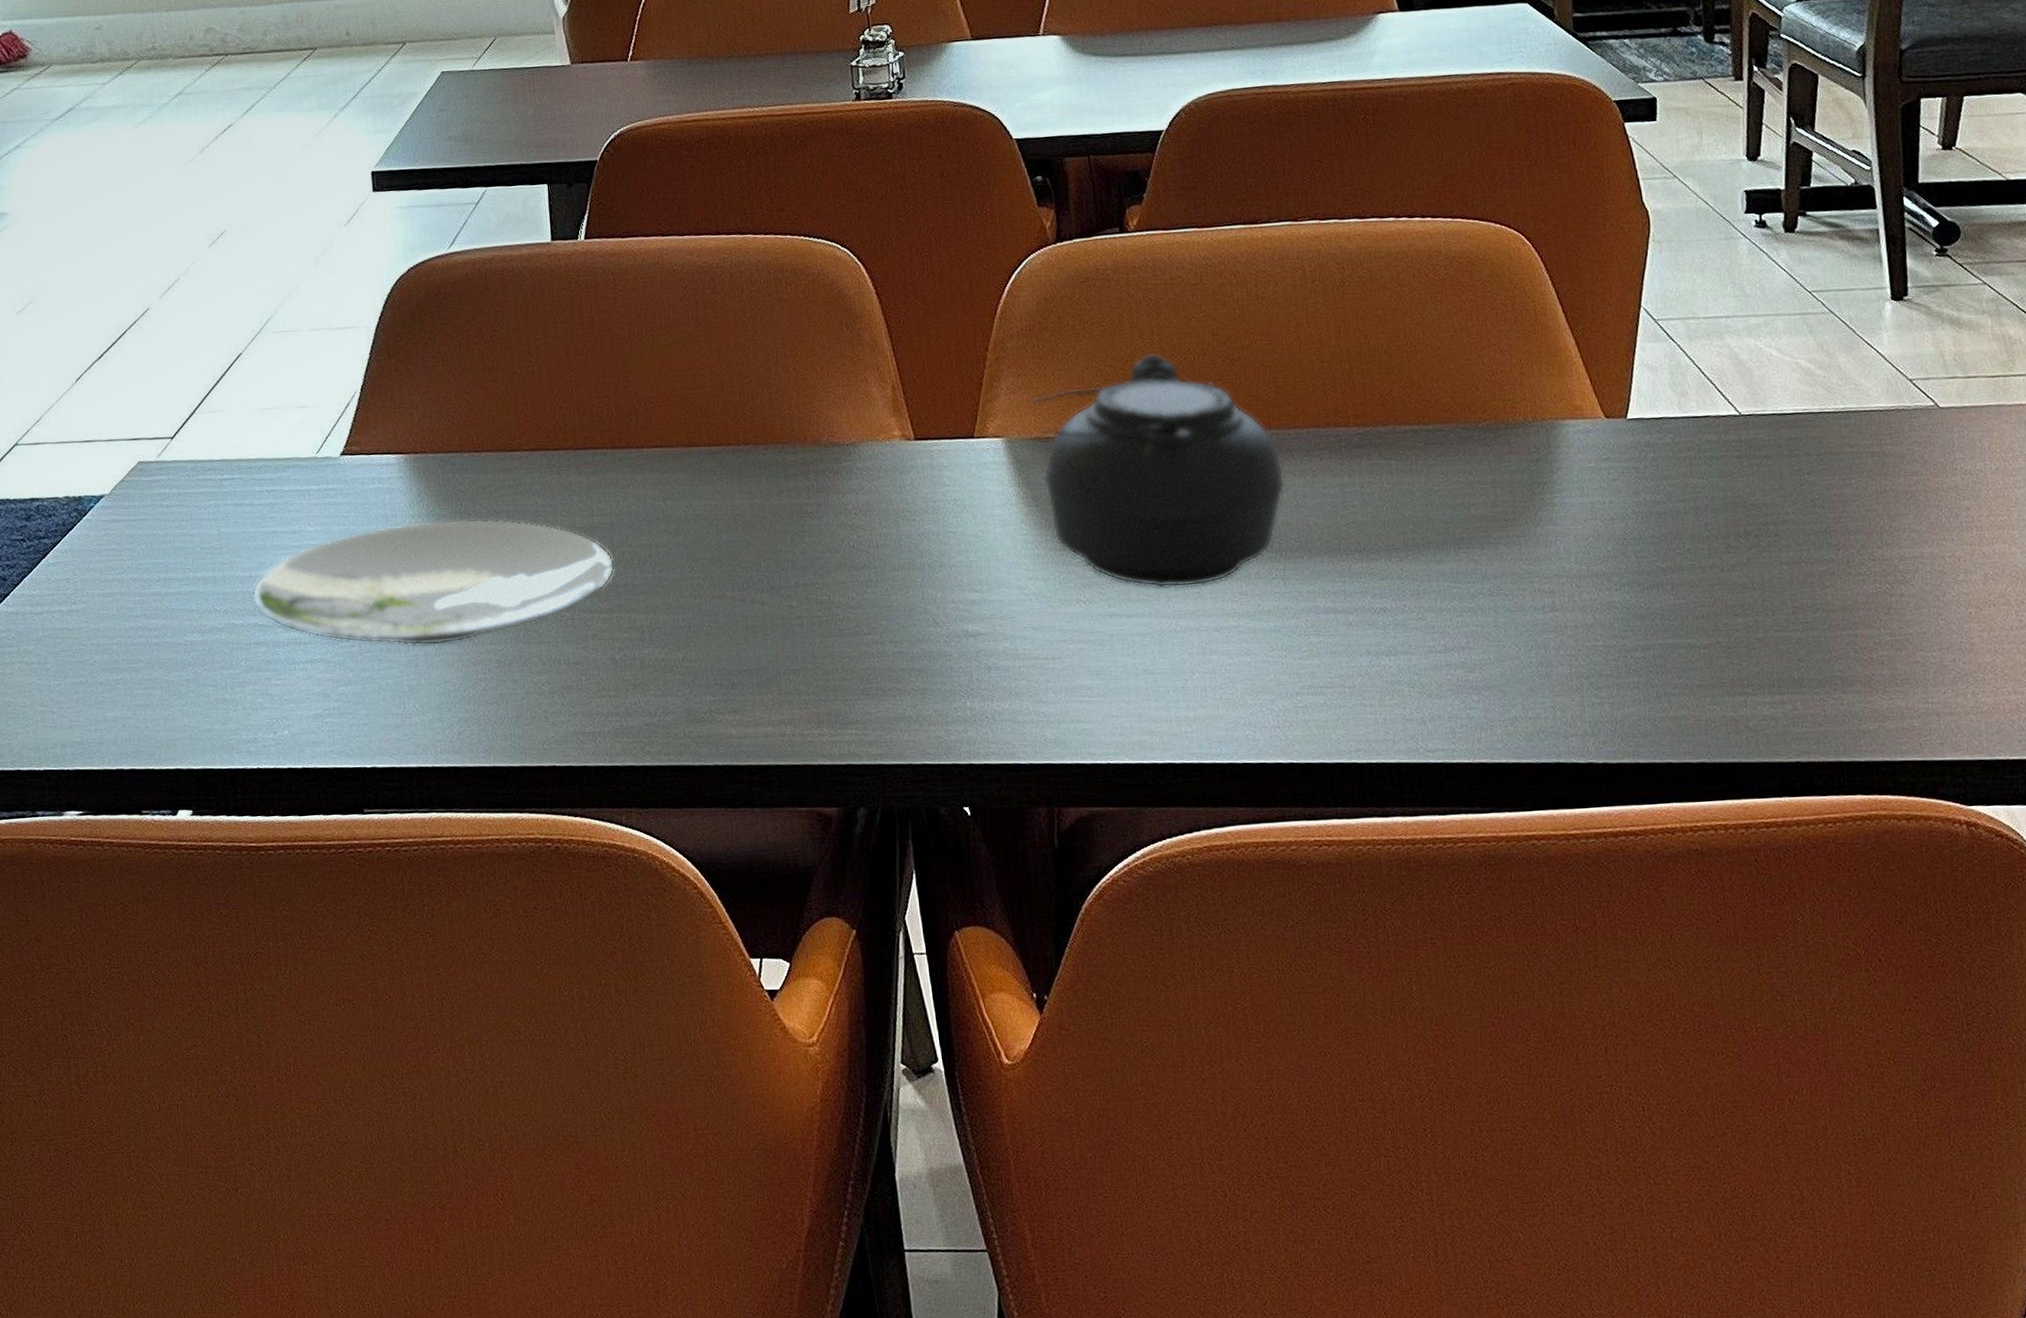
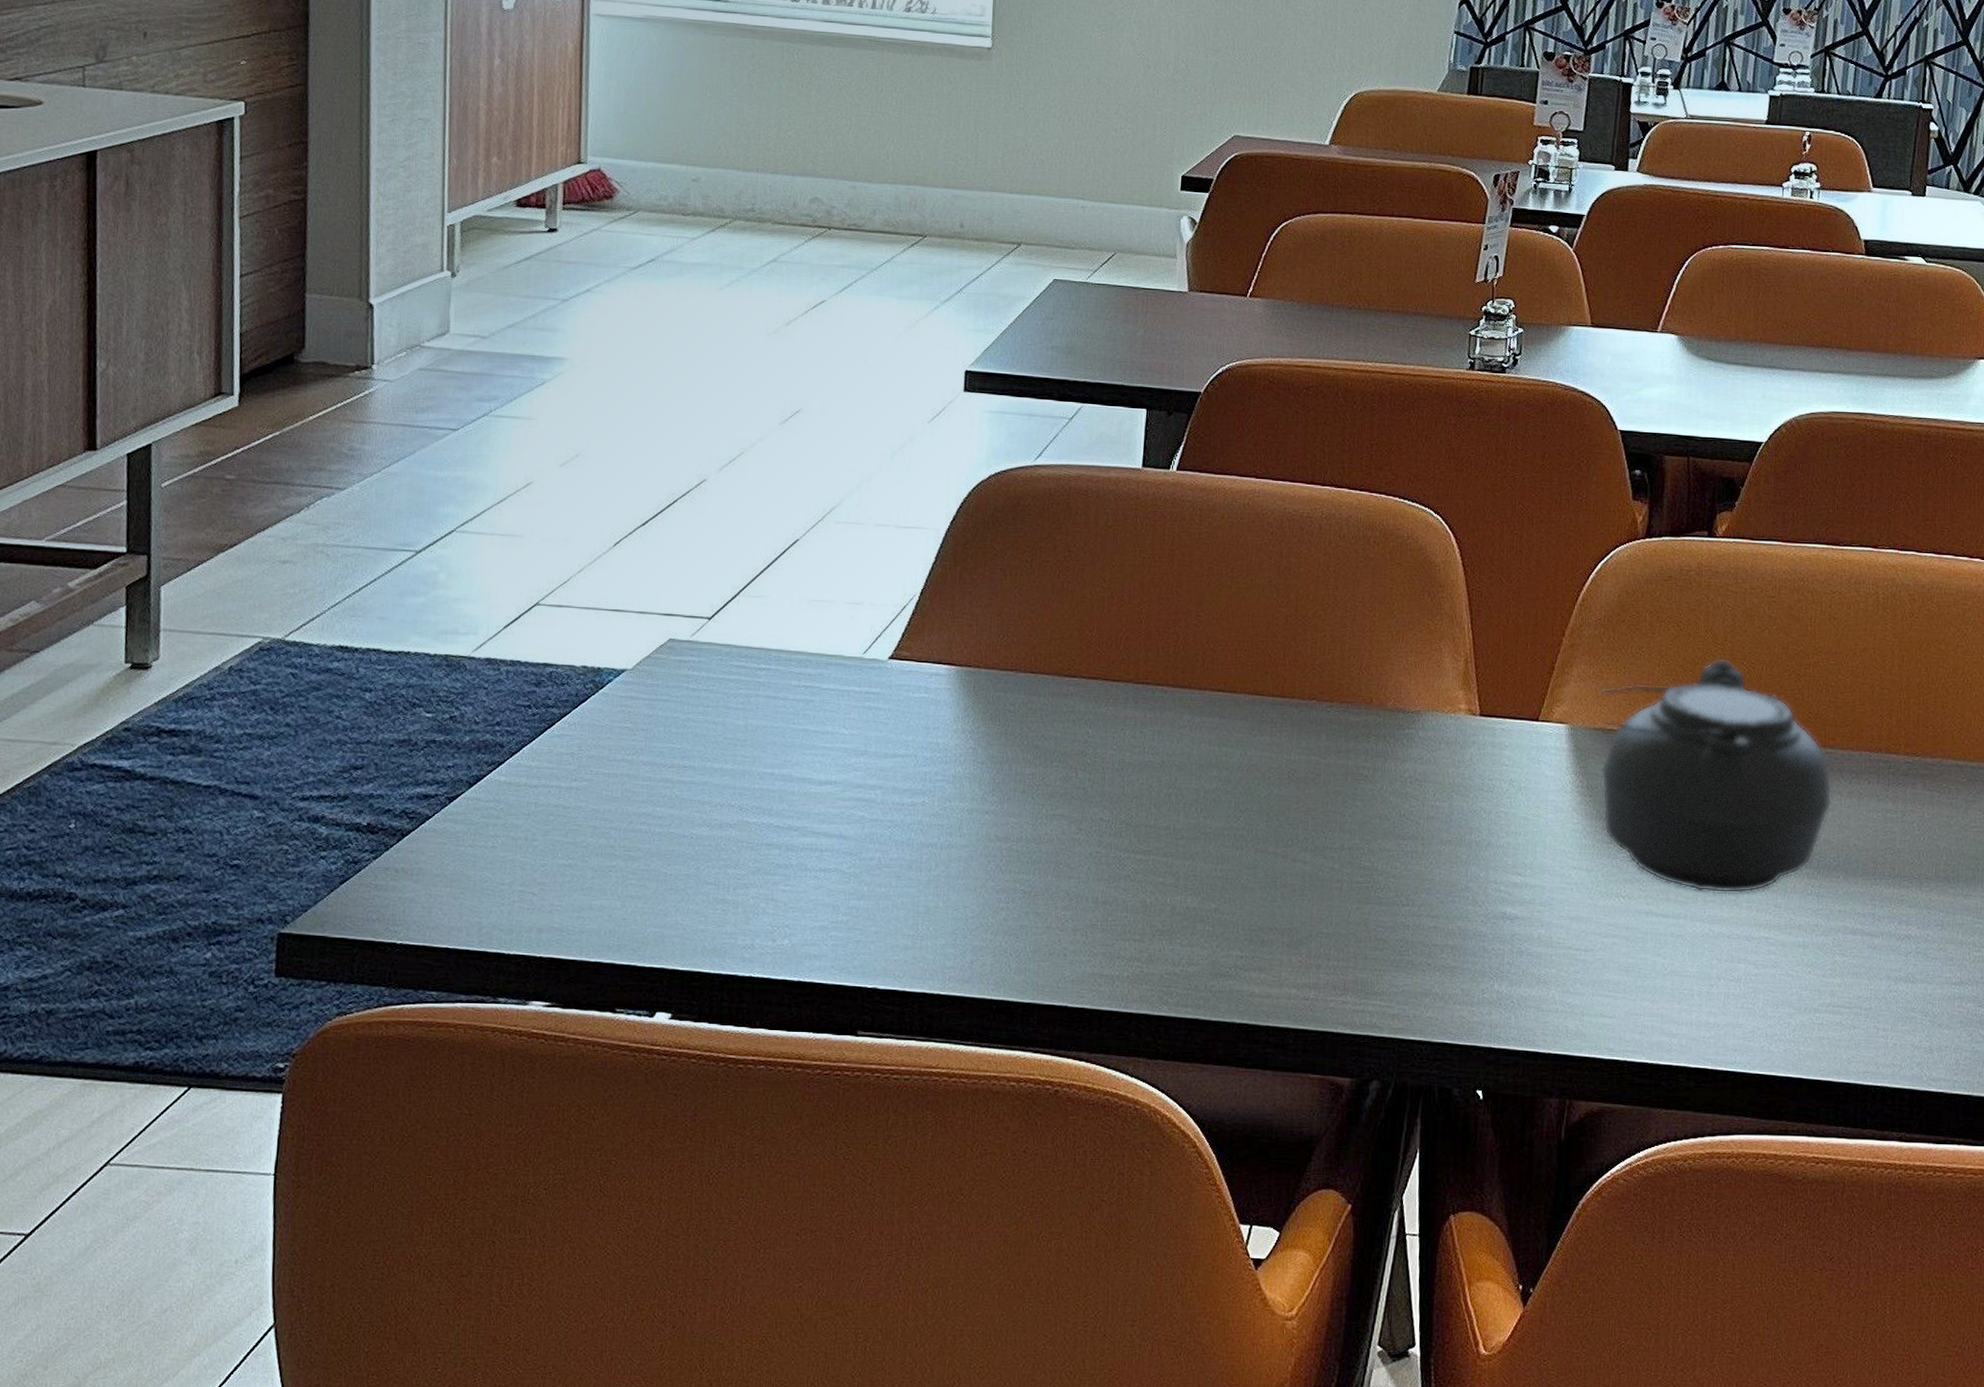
plate: present [251,519,615,646] -> none [770,738,1159,868]

